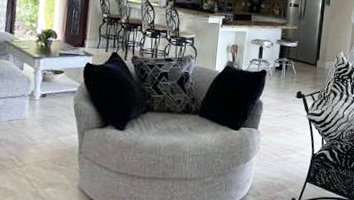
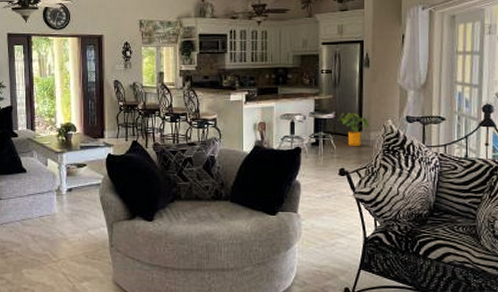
house plant: none [300,42,325,74] -> present [338,112,369,147]

